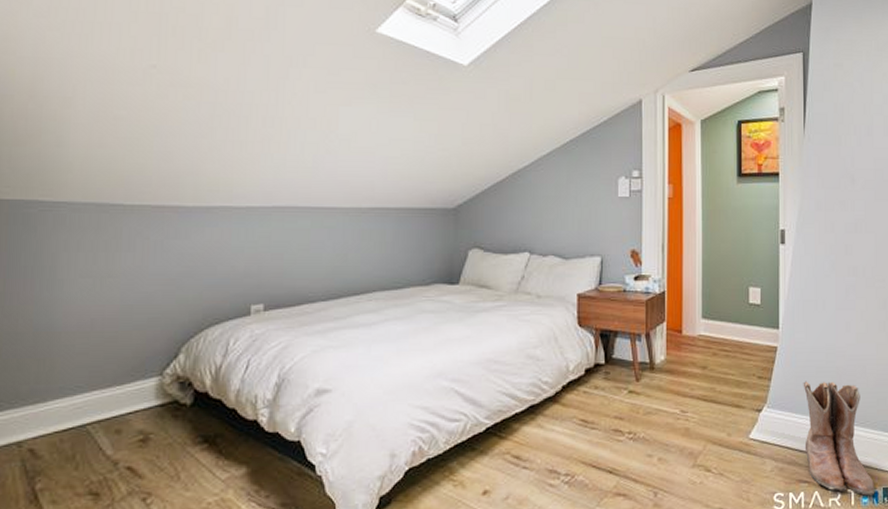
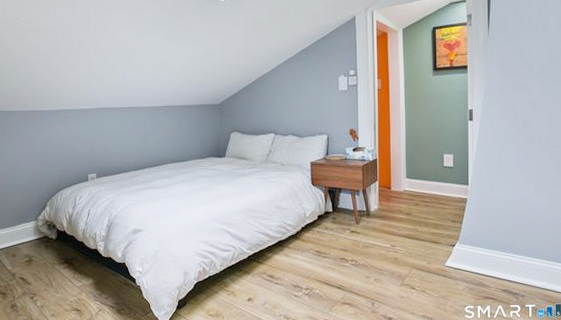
boots: present [803,381,875,496] -> none [488,224,549,310]

